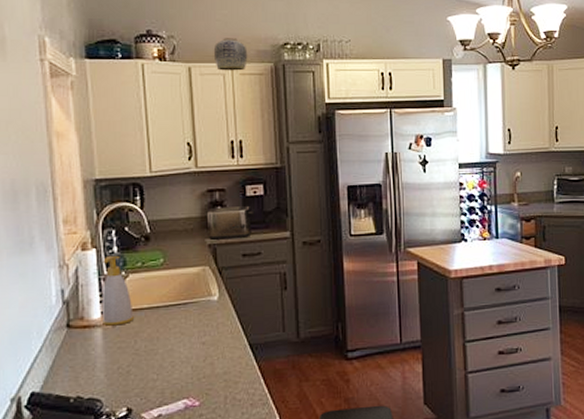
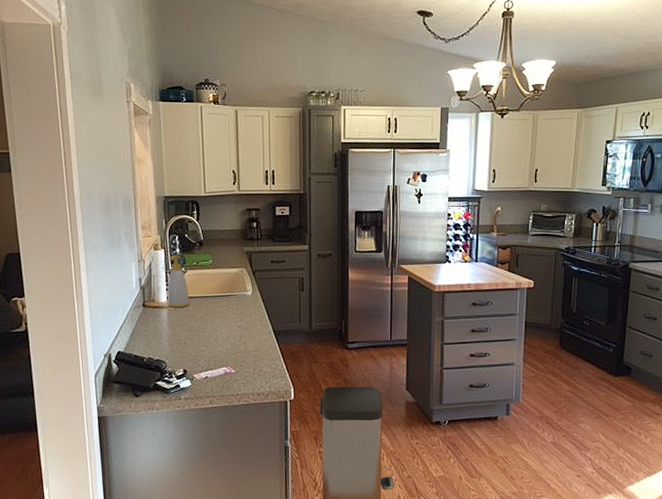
toaster: present [206,205,253,240] -> none [245,222,280,249]
decorative jar: present [213,38,248,71] -> none [255,86,282,114]

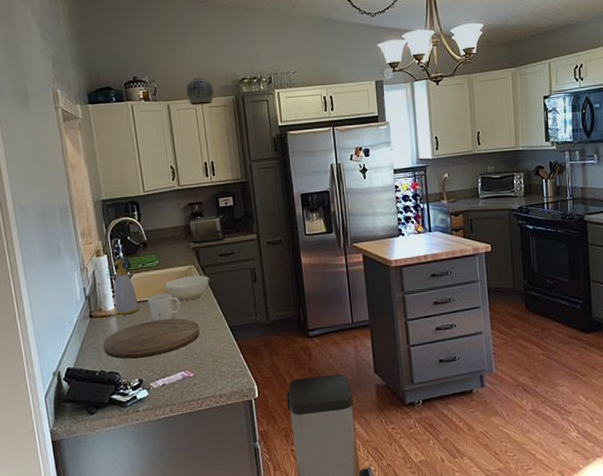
cutting board: none [154,316,245,350] -> present [104,318,200,359]
mug: none [199,292,229,318] -> present [148,293,181,322]
bowl: none [216,278,259,302] -> present [164,275,209,301]
toaster: none [245,222,280,249] -> present [189,214,226,244]
decorative jar: none [255,86,282,114] -> present [186,77,214,106]

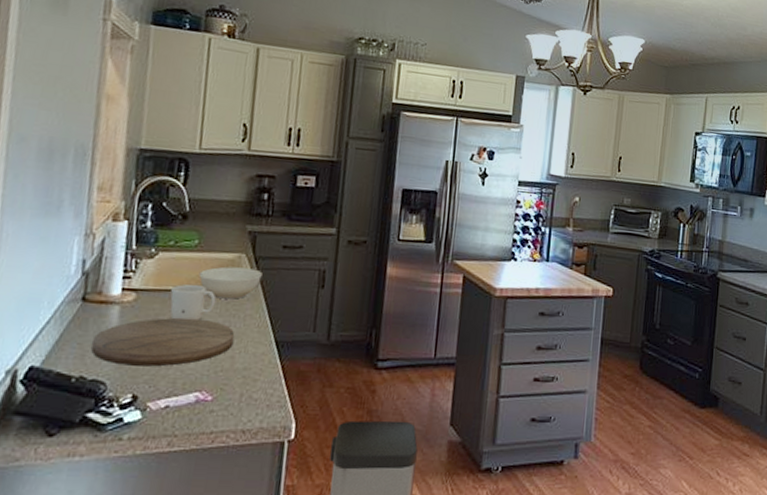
soap bottle: present [113,259,139,315] -> none [121,229,158,305]
decorative jar: present [186,77,214,106] -> none [284,24,321,59]
toaster: present [189,214,226,244] -> none [250,193,301,229]

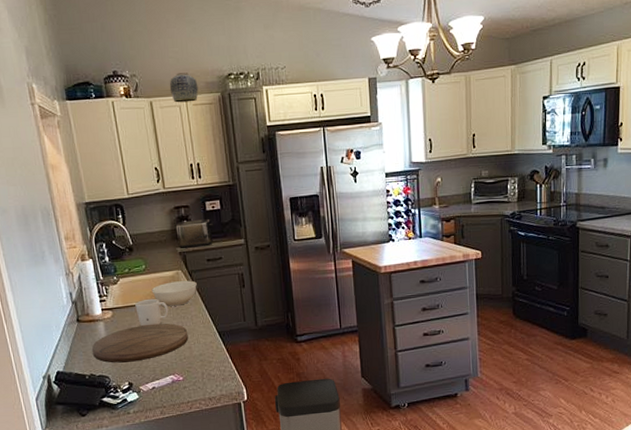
toaster: none [250,193,301,229] -> present [175,218,213,248]
decorative jar: none [284,24,321,59] -> present [169,72,199,103]

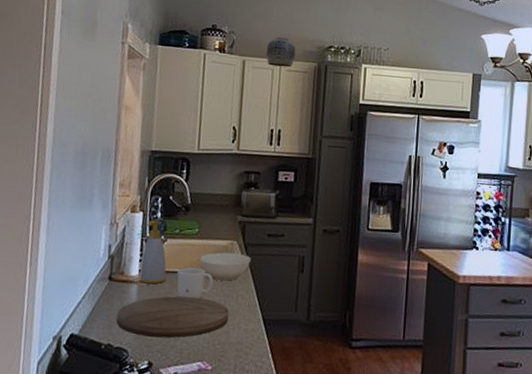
soap bottle: none [99,264,127,320] -> present [139,220,167,284]

